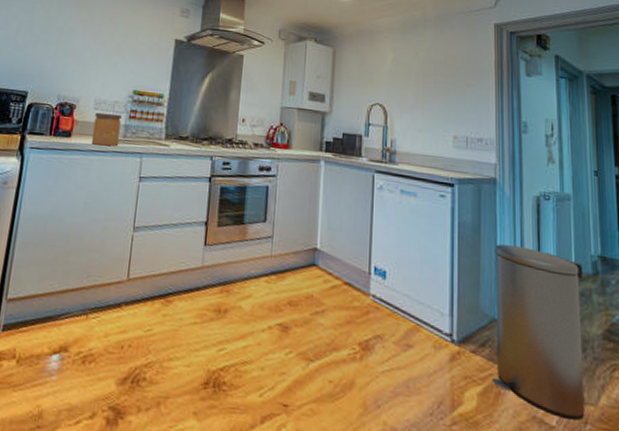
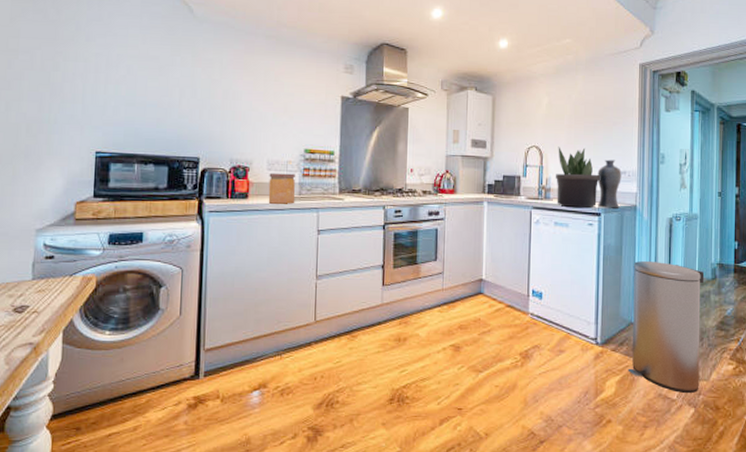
planter: none [402,106,452,178] -> present [556,146,600,209]
vase: none [449,124,478,180] -> present [597,159,622,208]

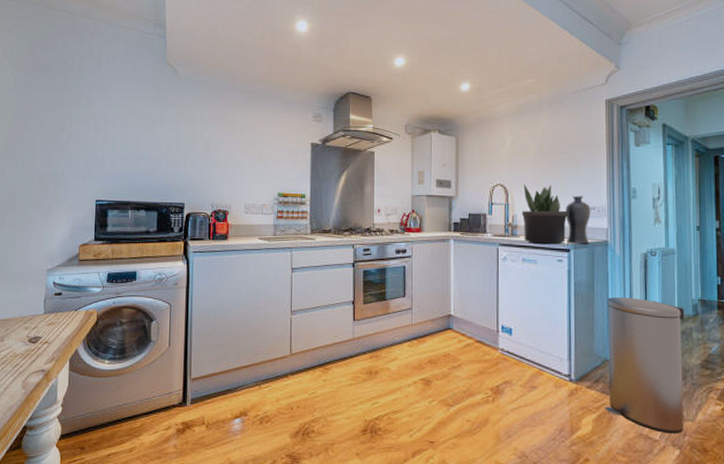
jar: present [268,173,295,205] -> none [246,215,270,245]

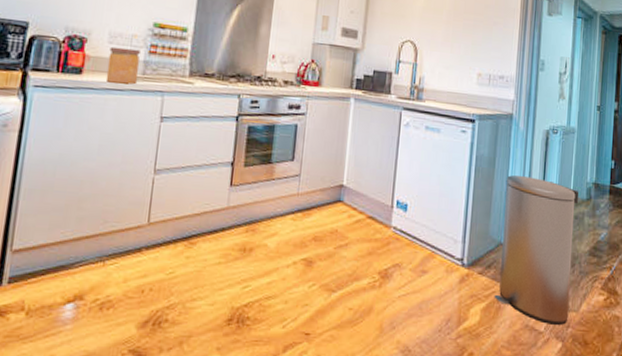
jar: none [246,215,270,245] -> present [105,46,140,85]
planter: present [522,184,568,245] -> none [429,43,476,114]
vase: present [565,196,591,244] -> none [472,61,500,116]

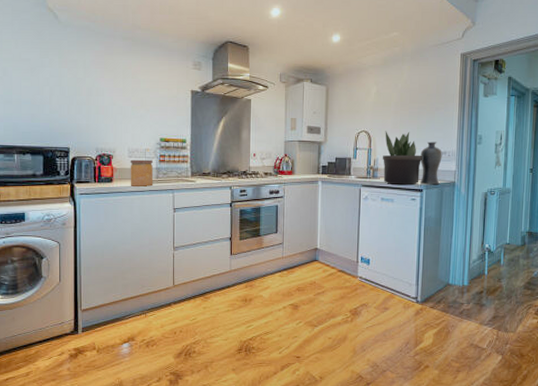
planter: none [429,43,476,114] -> present [383,131,422,186]
vase: none [472,61,500,116] -> present [420,141,442,185]
pedal bin: present [494,175,580,325] -> none [444,231,515,343]

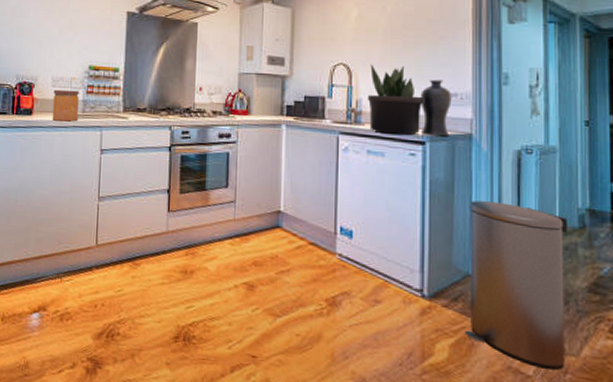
pedal bin: none [444,231,515,343] -> present [464,201,569,370]

